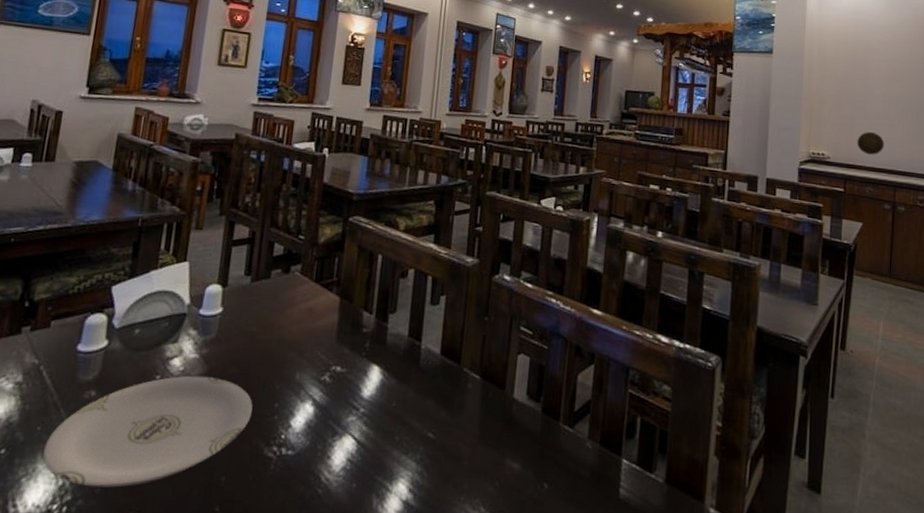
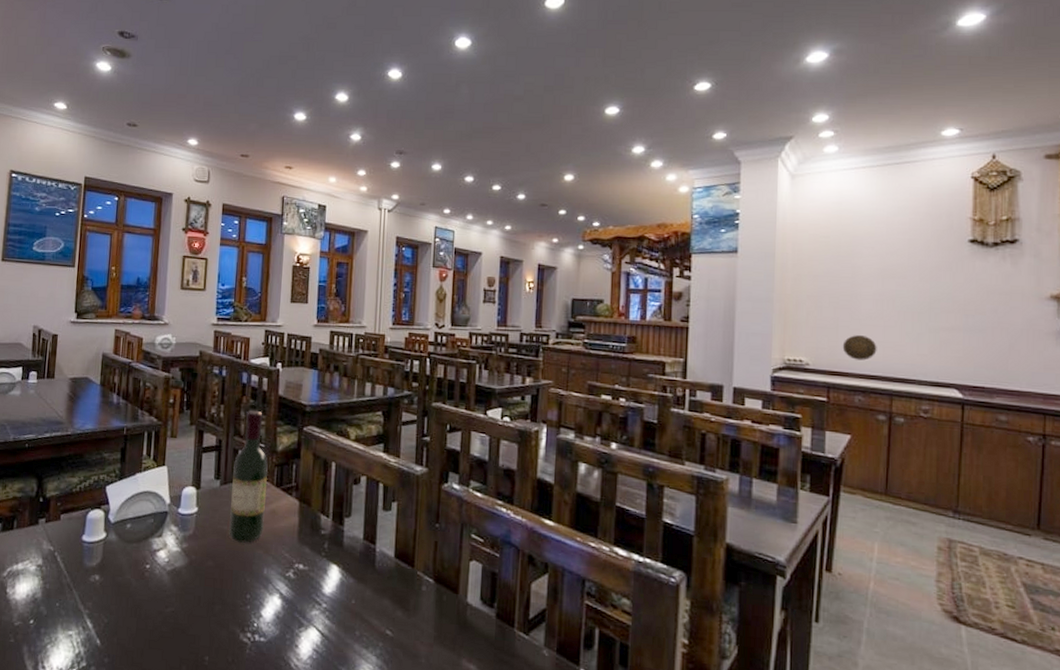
plate: present [43,375,253,488] -> none [62,566,228,659]
wine bottle: none [257,199,307,346] -> present [228,410,268,544]

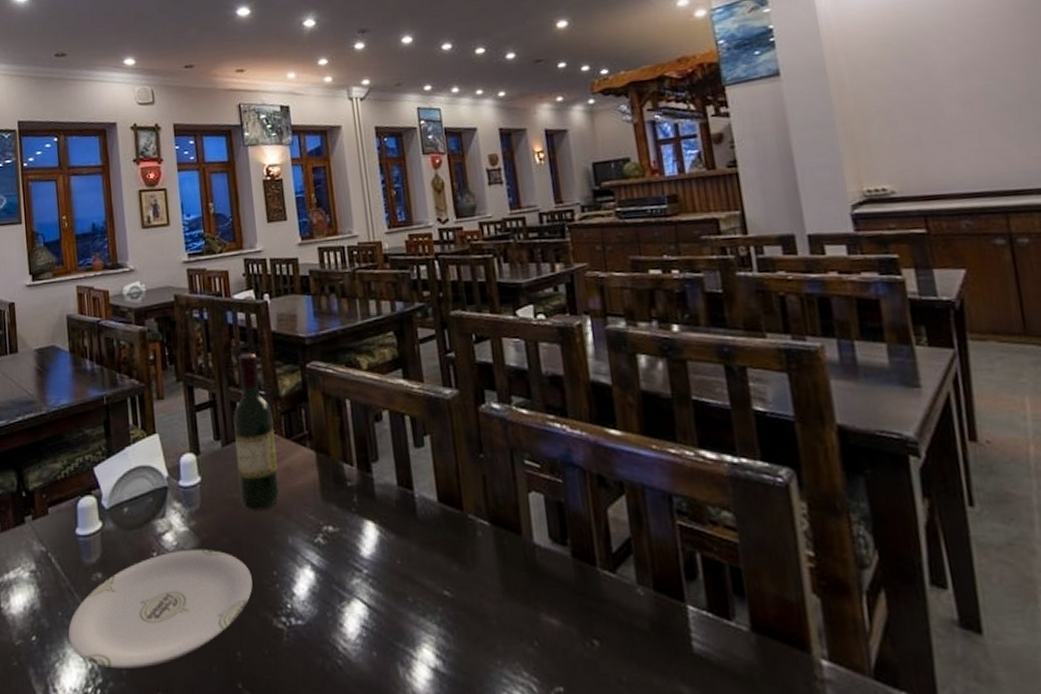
plate: none [62,566,228,659] -> present [68,549,253,669]
decorative plate: present [842,335,877,361] -> none [931,146,977,178]

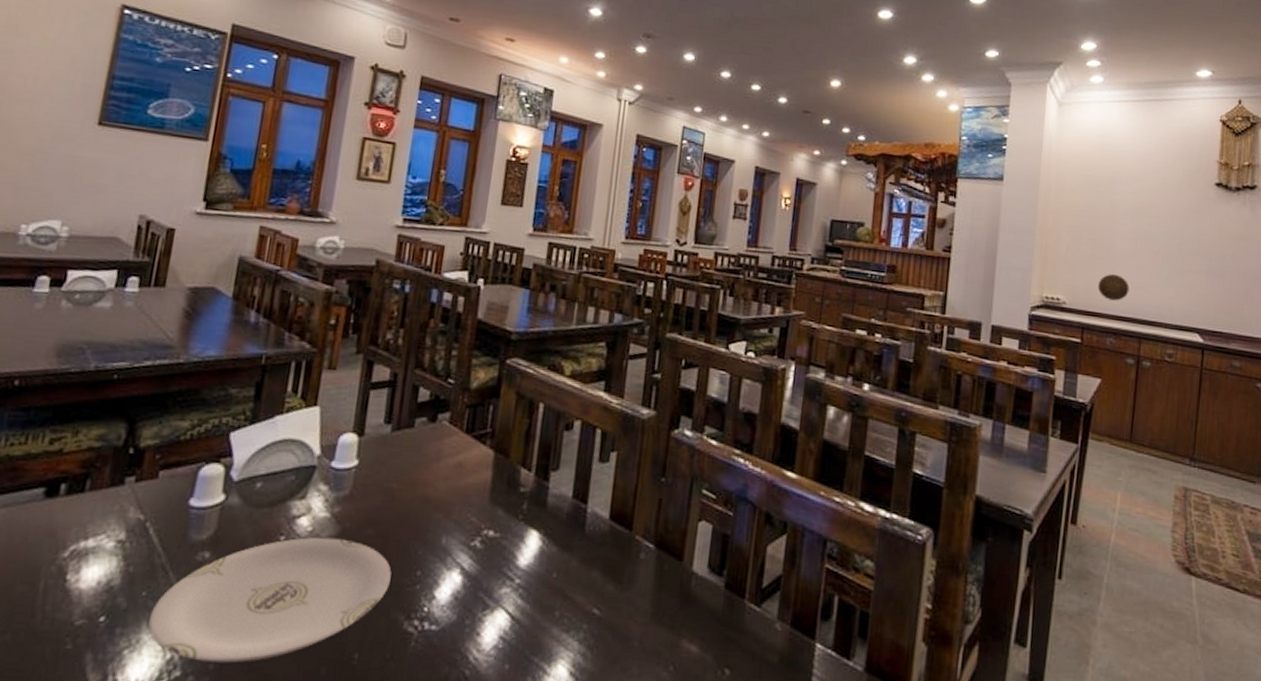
wine bottle: present [233,352,280,512] -> none [397,336,457,506]
decorative plate: none [931,146,977,178] -> present [1097,274,1130,301]

